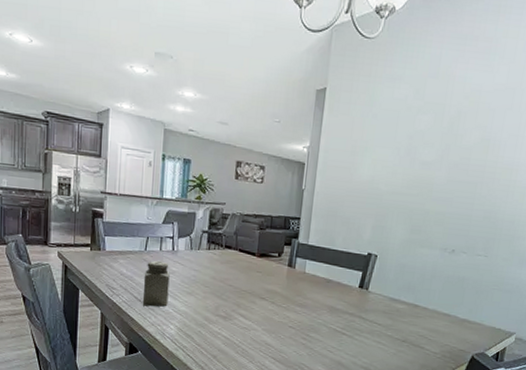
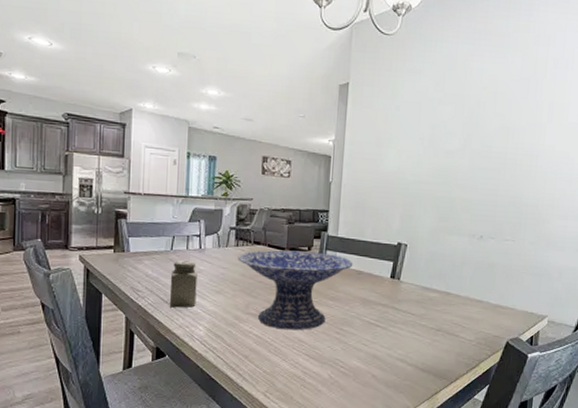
decorative bowl: none [209,254,322,334] -> present [237,250,353,331]

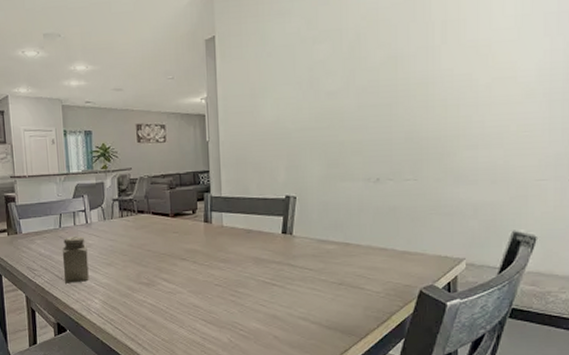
decorative bowl: present [237,250,353,331] -> none [123,214,241,297]

